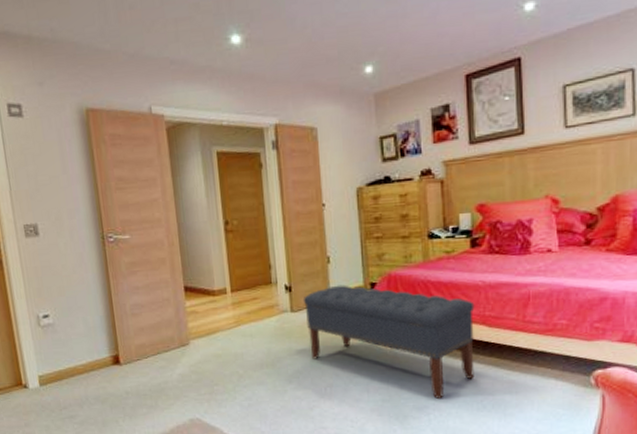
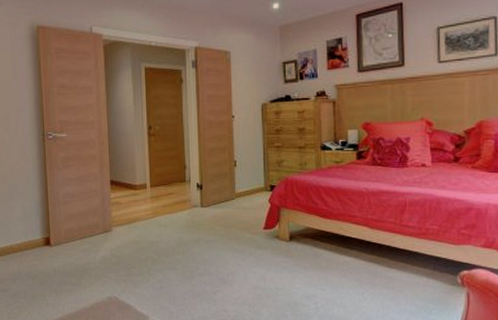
bench: present [303,285,475,400] -> none [211,186,359,290]

